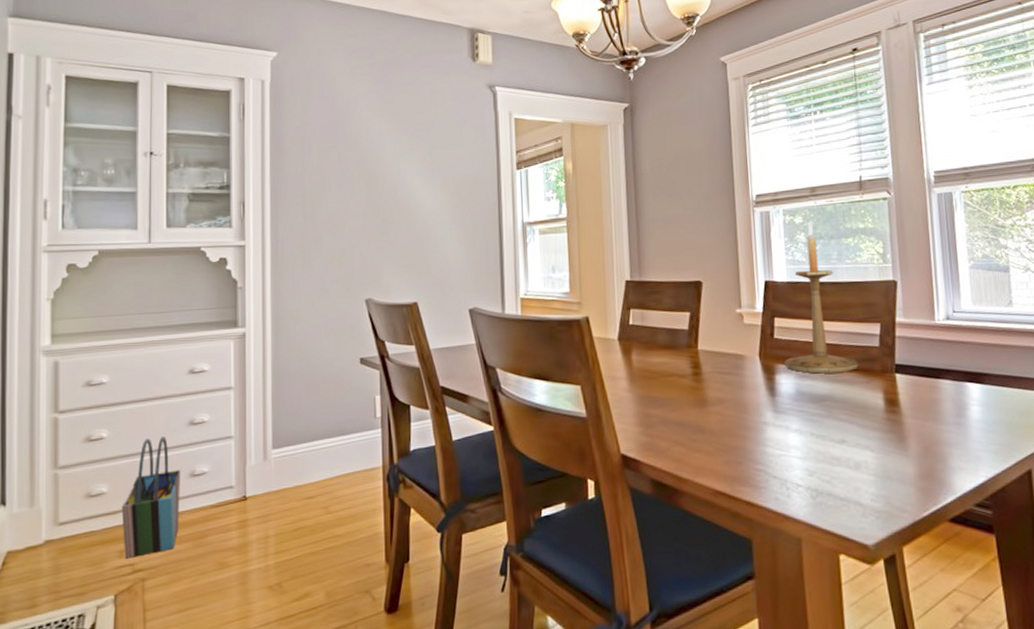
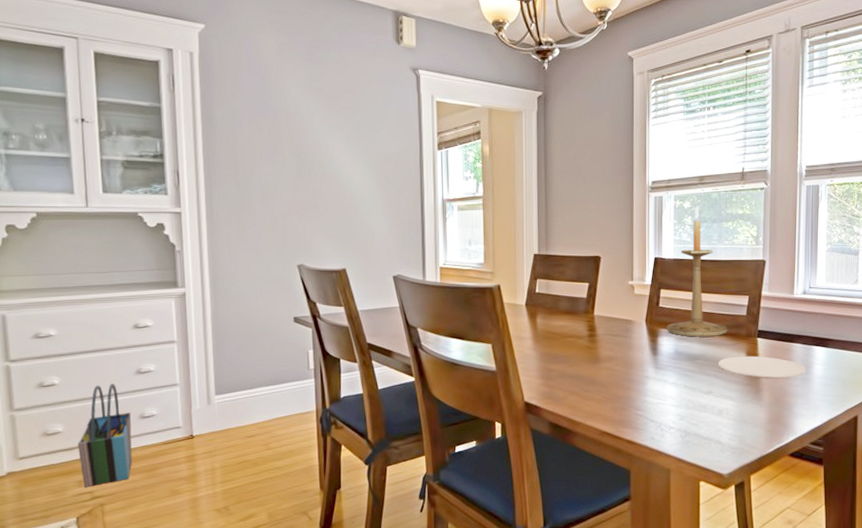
plate: none [849,395,960,424] -> present [717,356,806,379]

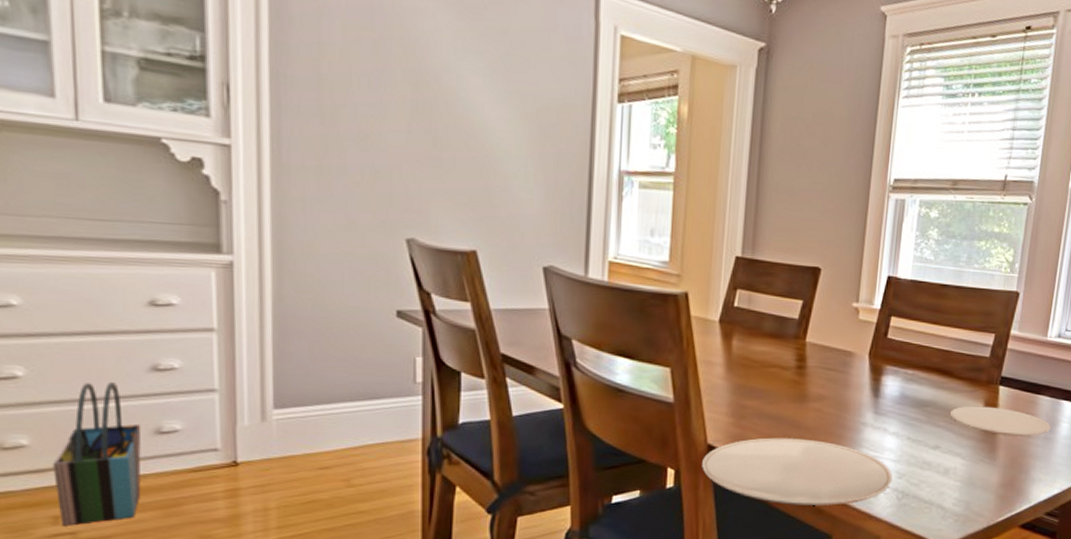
plate: none [521,392,676,447] -> present [701,437,893,506]
candlestick: present [667,206,728,337] -> none [893,216,967,380]

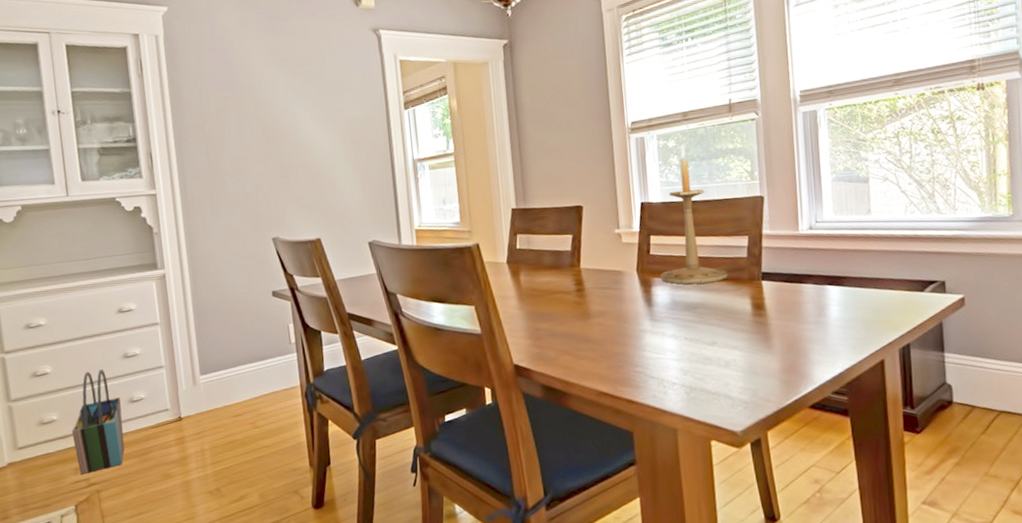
plate: present [701,437,893,506] -> none [511,350,679,409]
candlestick: none [893,216,967,380] -> present [660,144,728,285]
plate: present [949,406,1051,436] -> none [719,300,820,325]

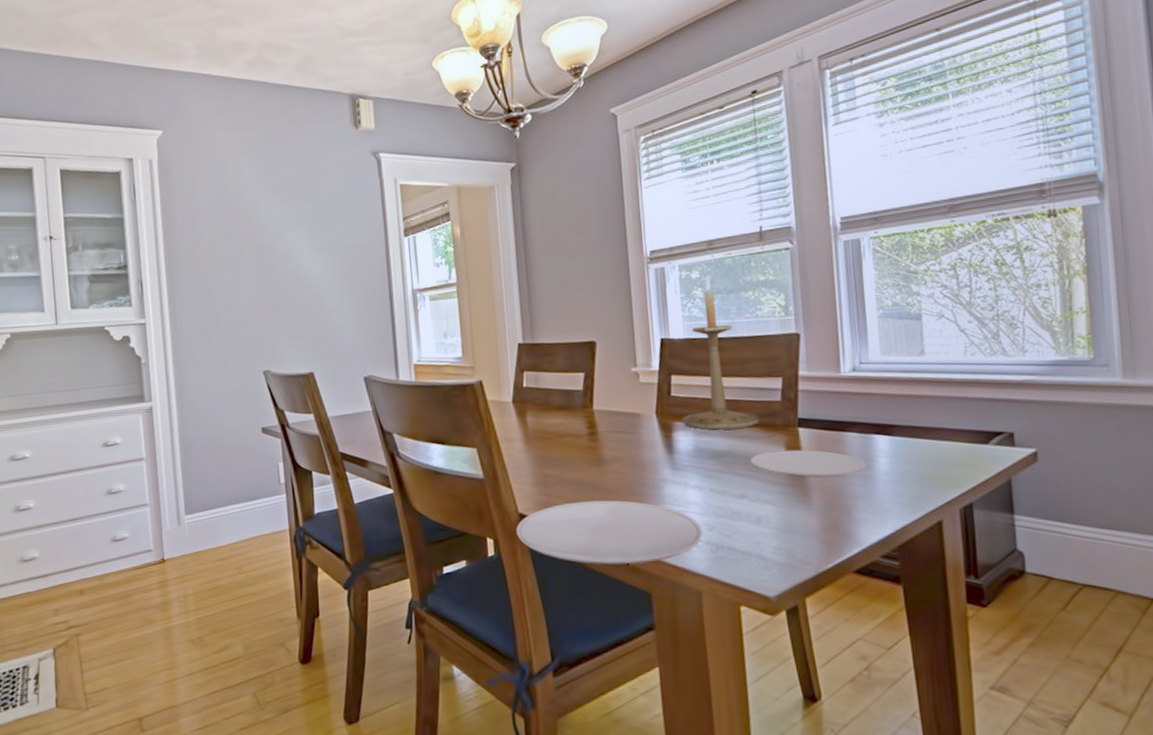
tote bag: present [71,369,125,475] -> none [52,505,106,617]
plate: none [511,350,679,409] -> present [515,500,703,565]
plate: none [719,300,820,325] -> present [749,449,866,478]

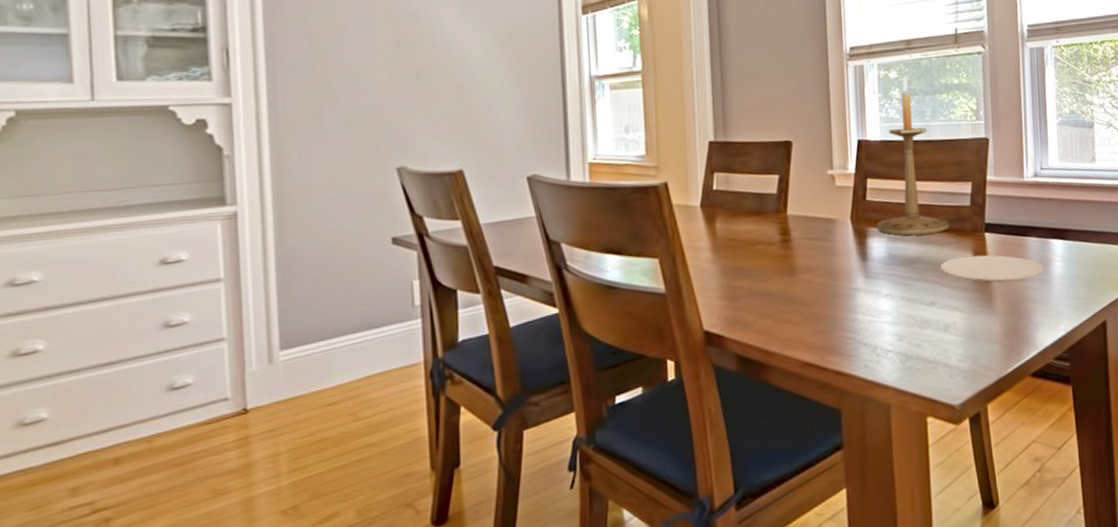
plate: present [515,500,703,565] -> none [699,312,894,383]

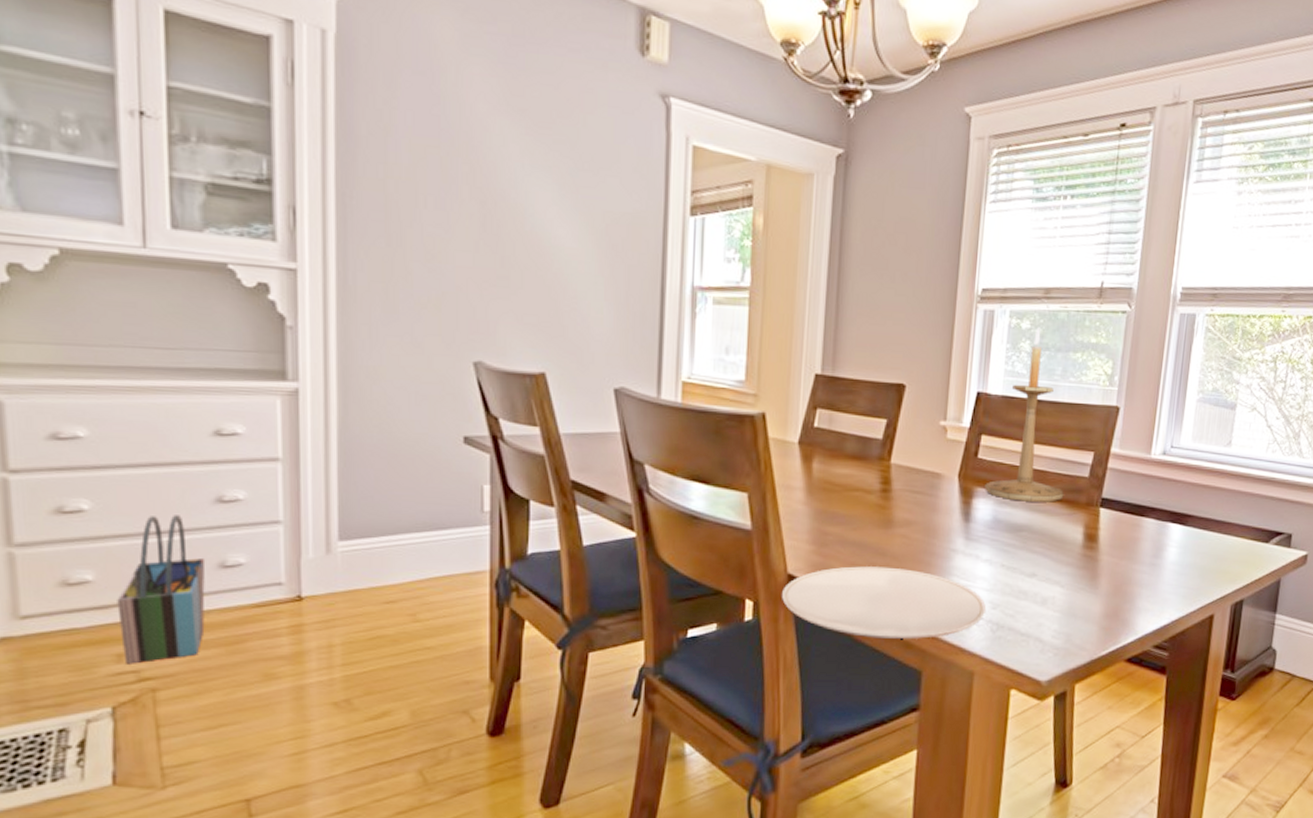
tote bag: none [71,344,156,497] -> present [117,515,206,664]
plate: none [699,312,894,383] -> present [781,566,987,639]
plate: present [940,255,1044,283] -> none [1046,530,1157,562]

